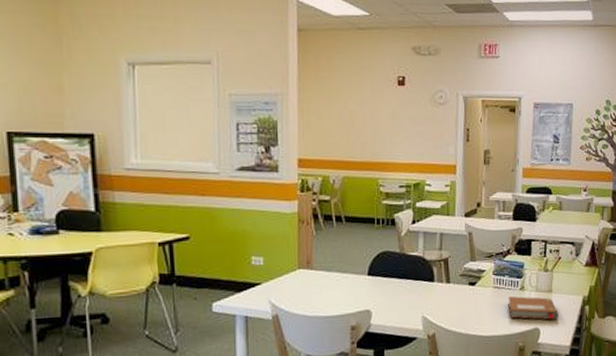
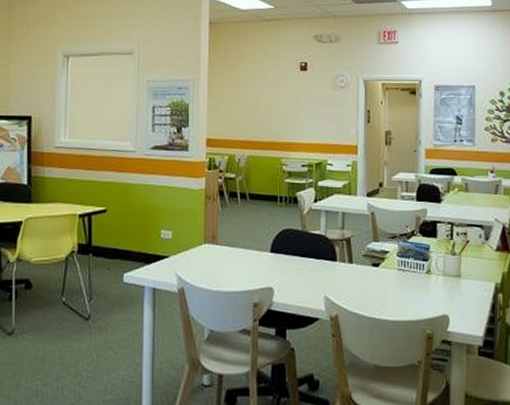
notebook: present [508,296,559,320] -> none [413,279,469,307]

